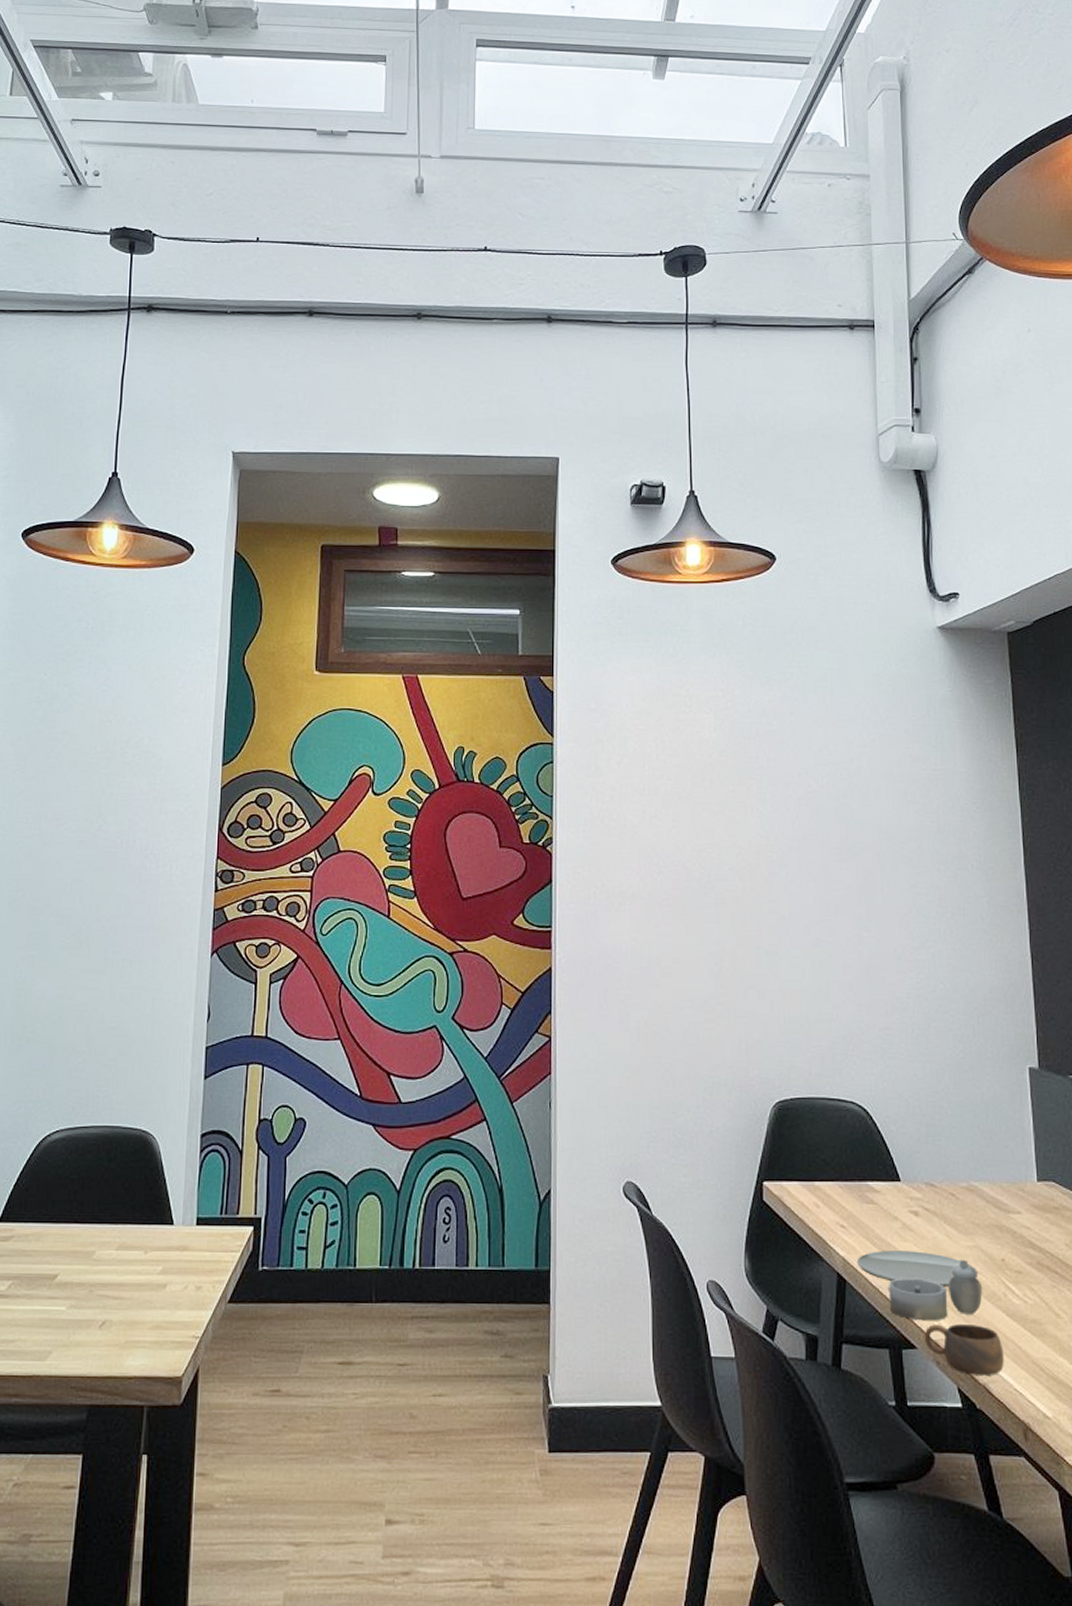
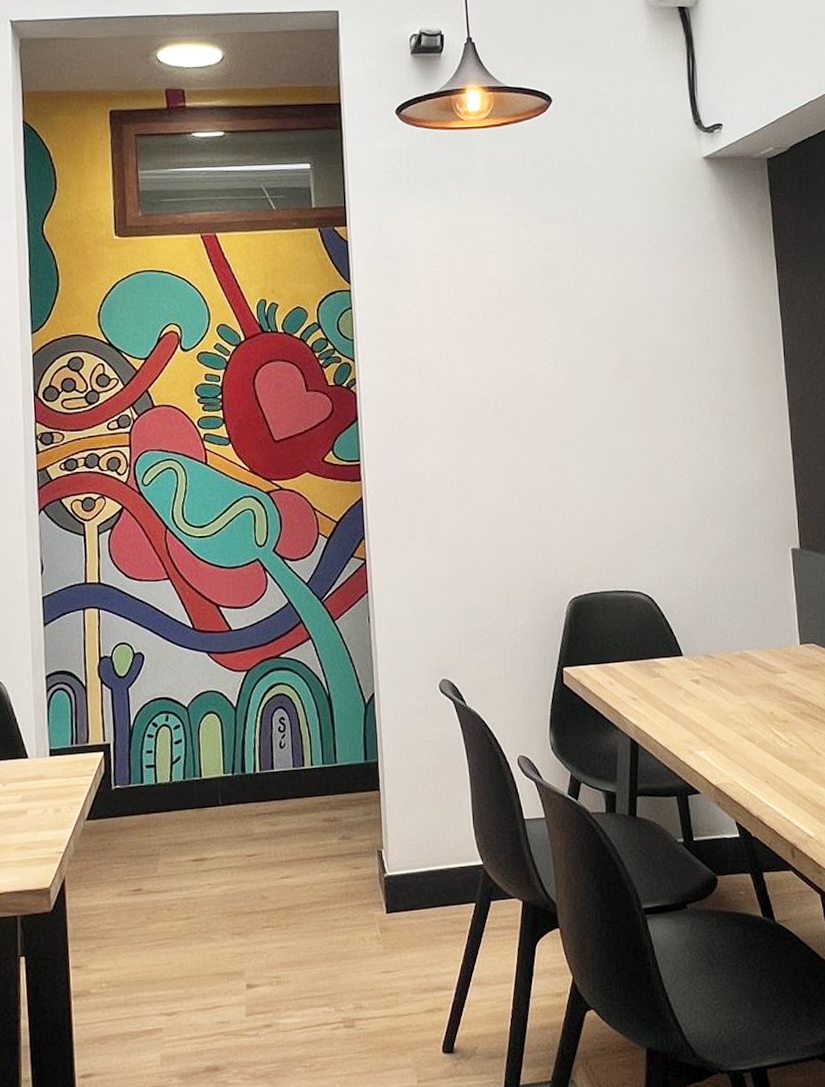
plate: present [857,1250,978,1287] -> none [647,713,751,741]
sugar bowl: present [889,1260,983,1321] -> none [675,716,755,771]
cup: present [924,1324,1004,1375] -> none [706,768,774,810]

